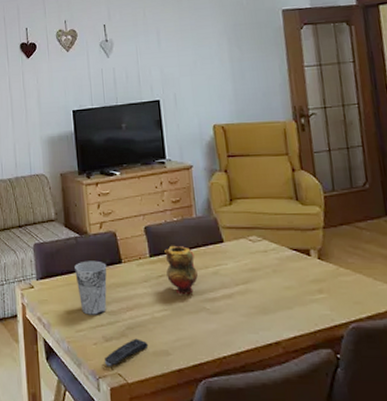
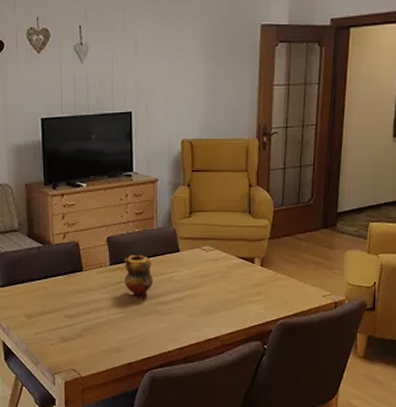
cup: present [75,260,107,315] -> none [36,269,68,319]
remote control: present [105,338,149,368] -> none [61,338,103,364]

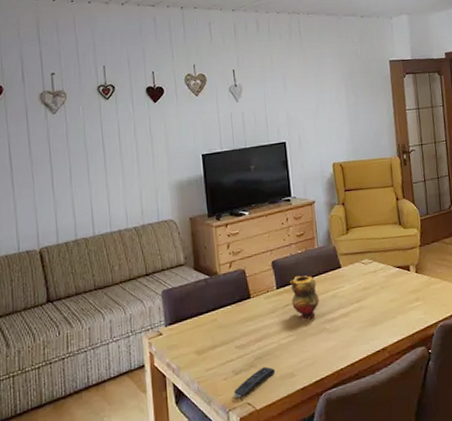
remote control: none [61,338,103,364] -> present [235,366,276,399]

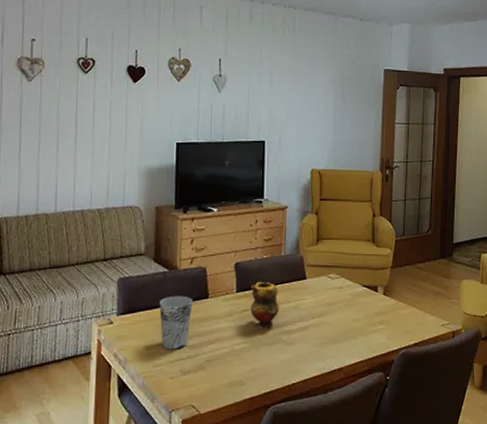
cup: none [204,299,237,353] -> present [159,295,193,350]
remote control: present [235,366,276,399] -> none [180,371,225,400]

